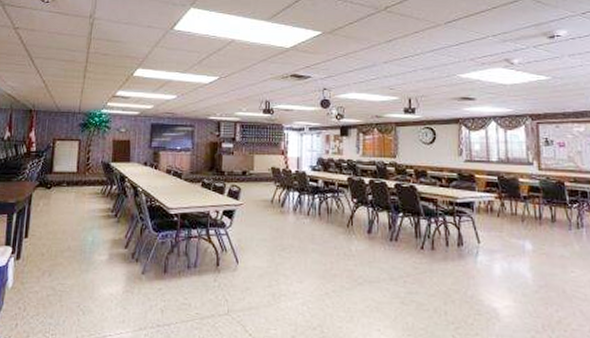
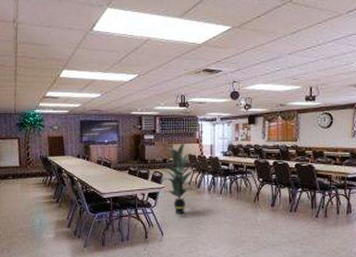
indoor plant: none [234,153,287,238] -> present [156,143,202,214]

